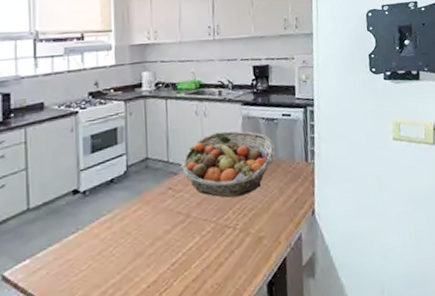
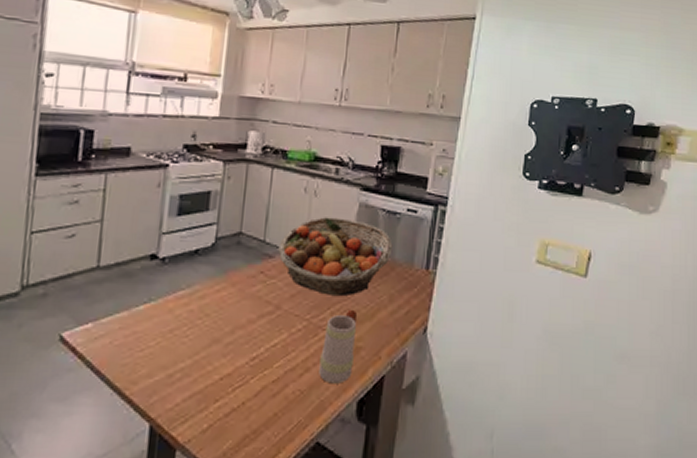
mug: none [230,205,259,273] -> present [319,309,358,384]

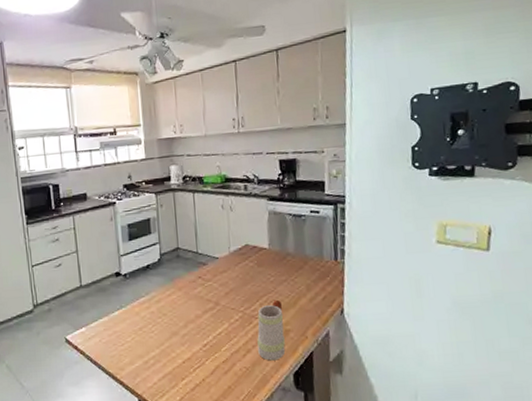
fruit basket: present [278,217,393,297] -> none [209,226,303,291]

